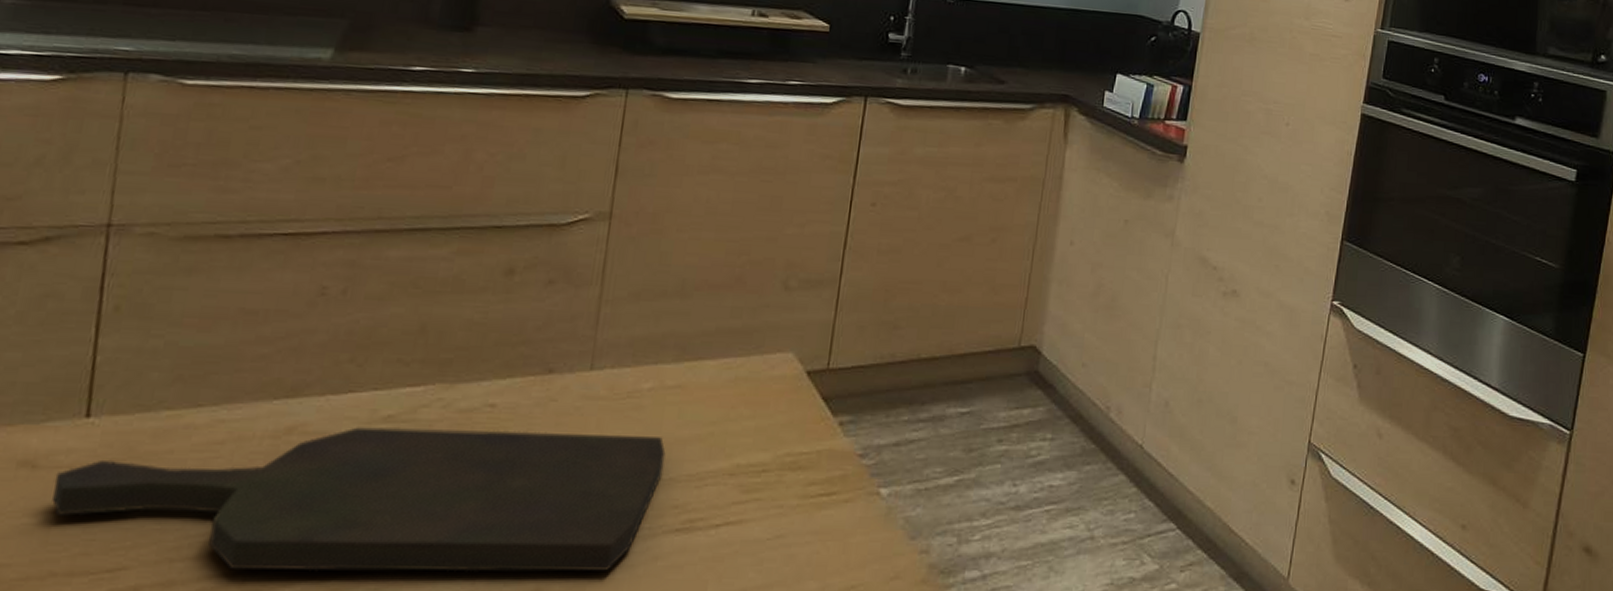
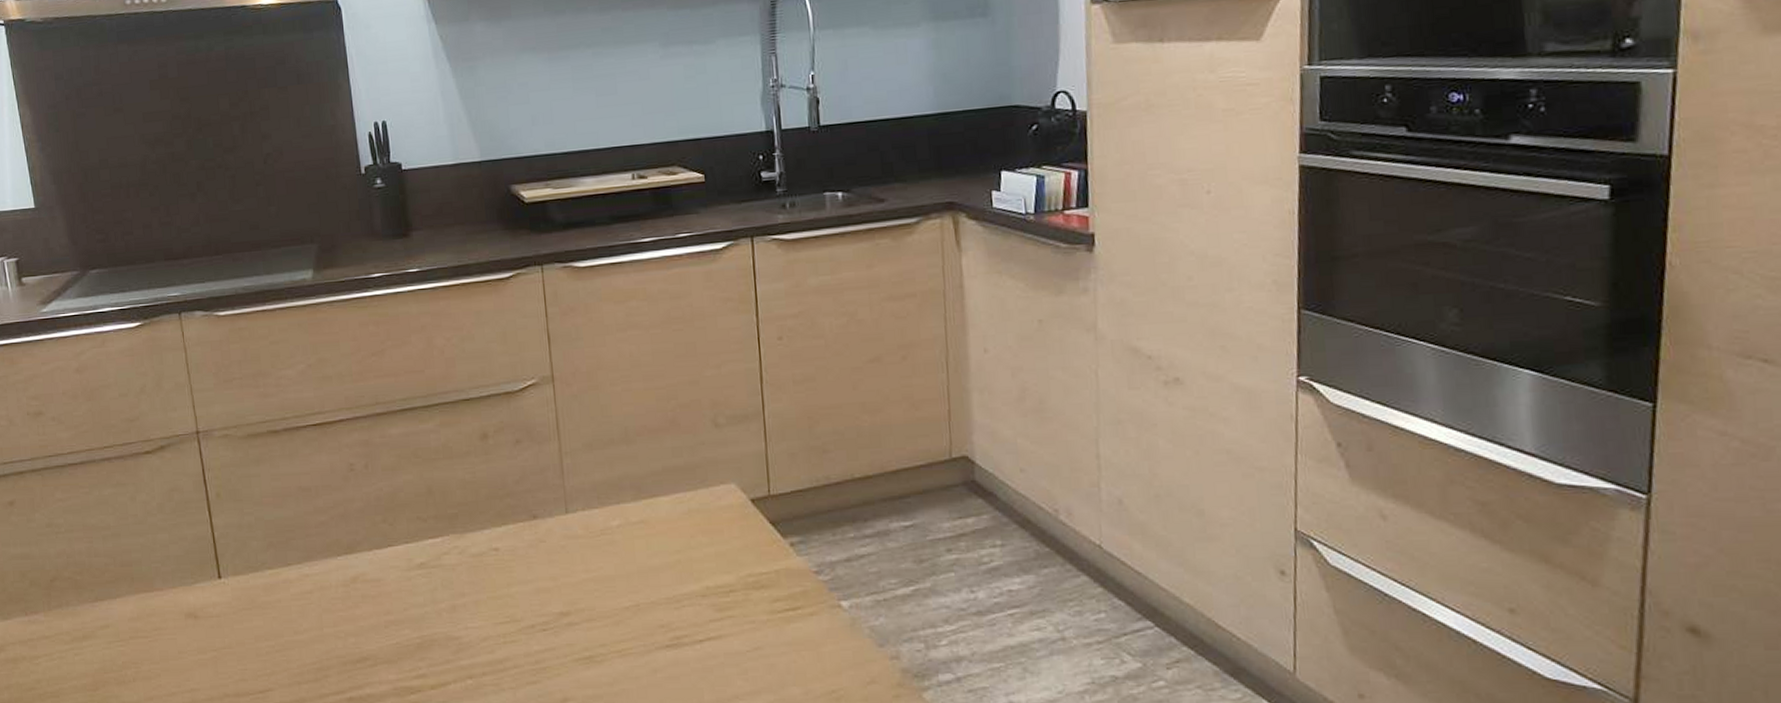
cutting board: present [52,427,666,572] -> none [210,567,645,690]

